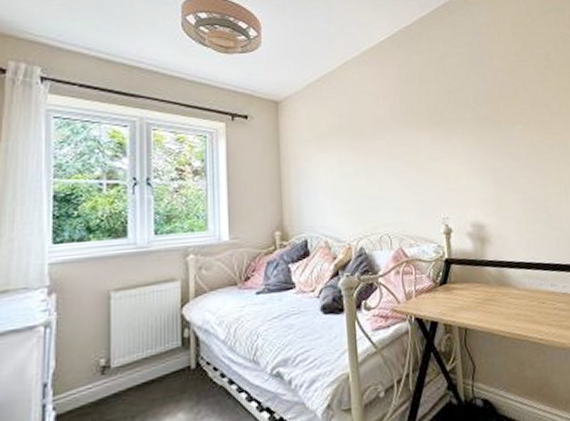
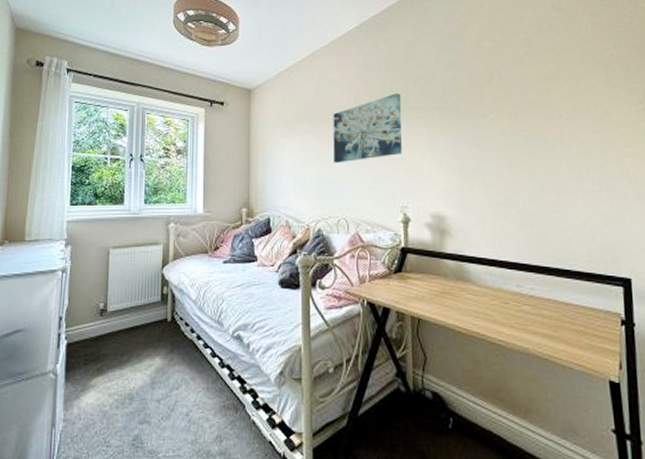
wall art: none [369,105,440,178] -> present [333,93,402,163]

